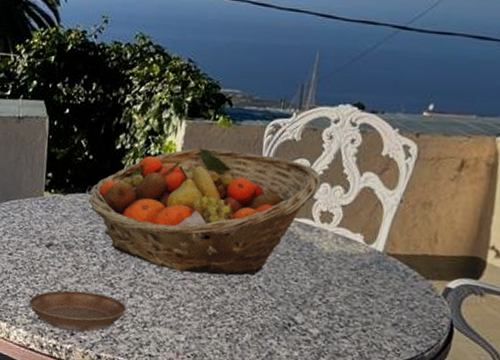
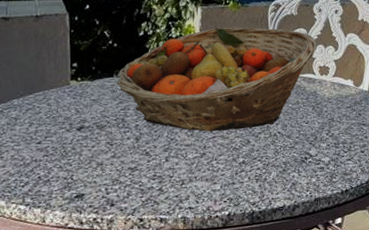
saucer: present [28,290,127,332] -> none [63,163,164,203]

